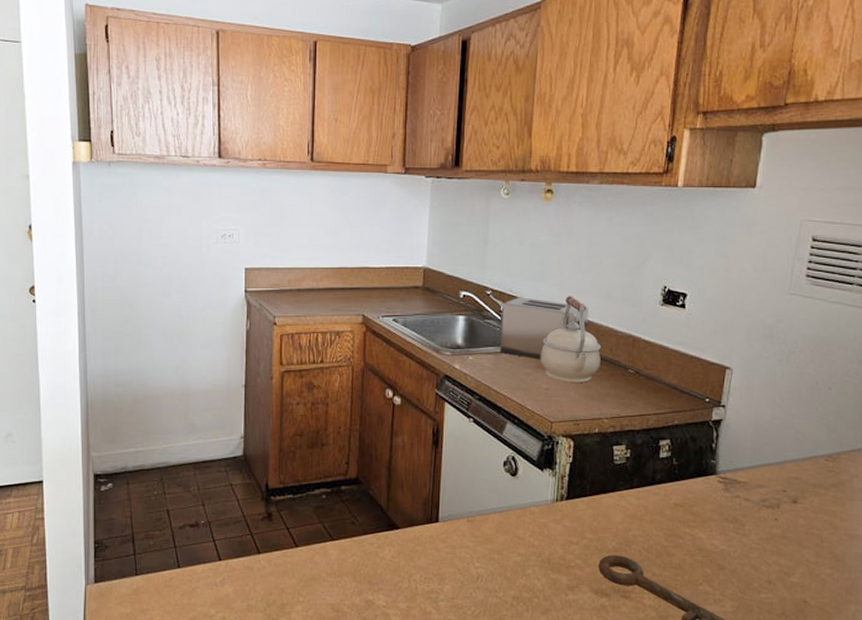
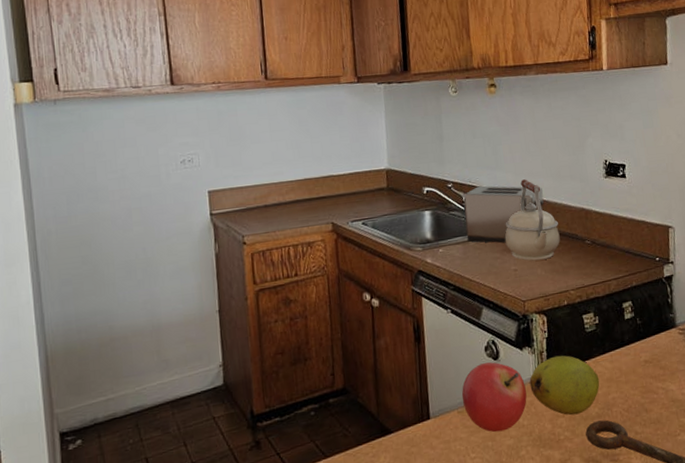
fruit: none [473,478,541,547] -> present [461,362,527,433]
fruit: none [546,482,622,545] -> present [529,355,600,416]

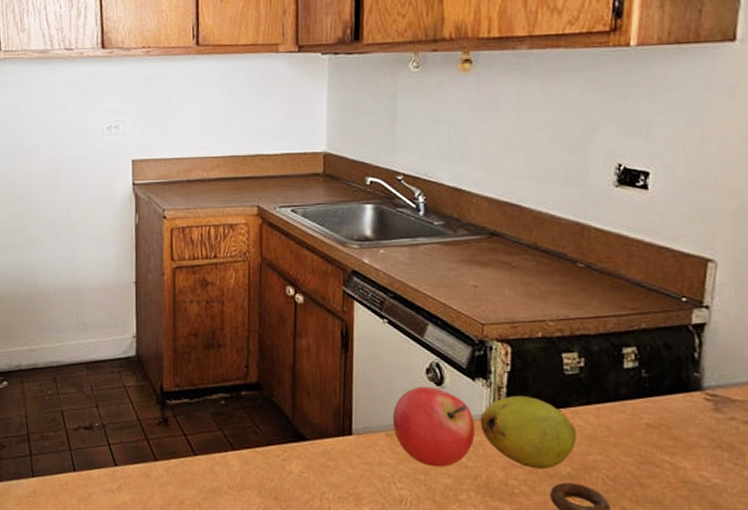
toaster: present [463,185,544,244] -> none [414,181,524,253]
kettle: present [504,179,560,261] -> none [464,179,541,279]

